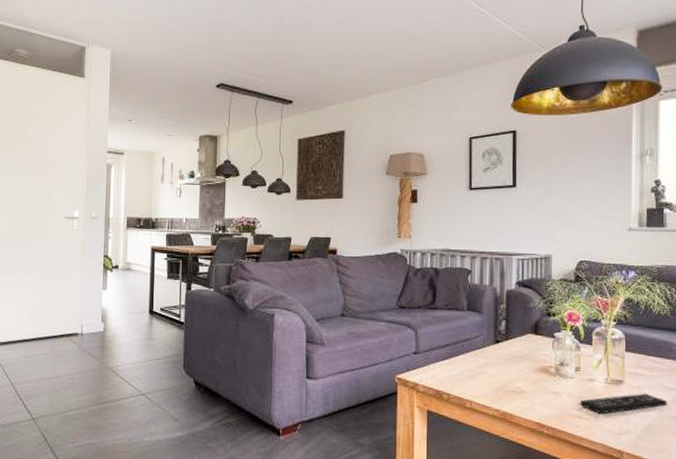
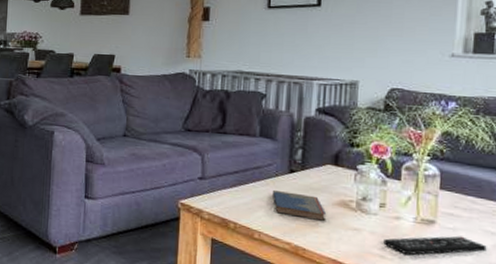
hardcover book: none [480,360,530,387] -> present [272,189,327,221]

